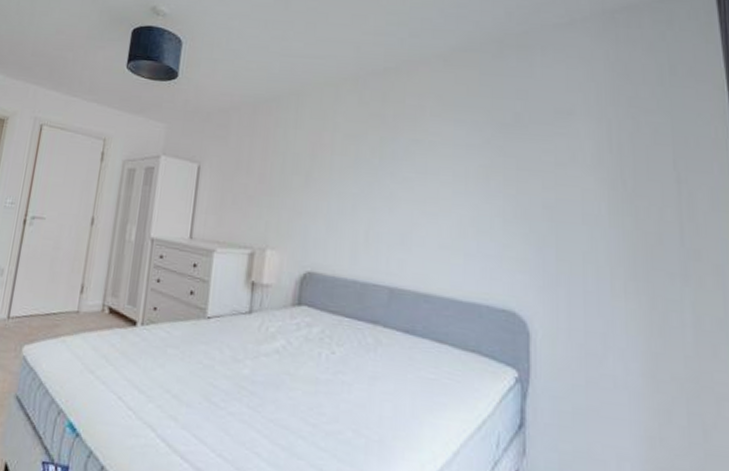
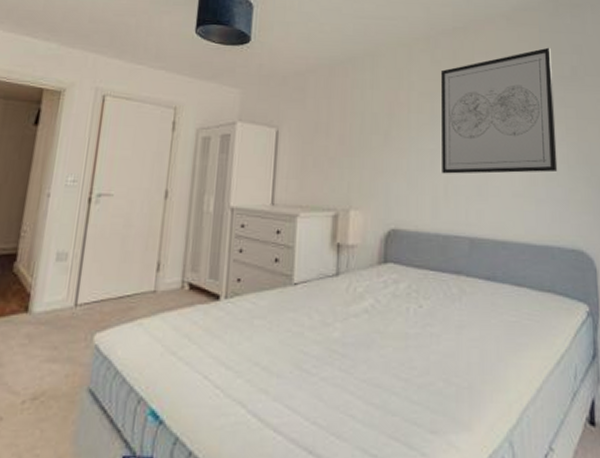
wall art: none [363,91,493,226] -> present [441,47,558,174]

